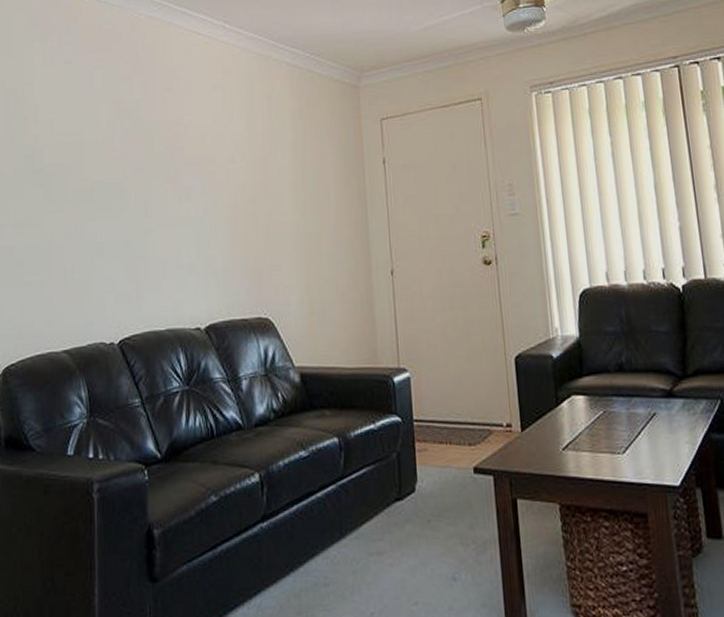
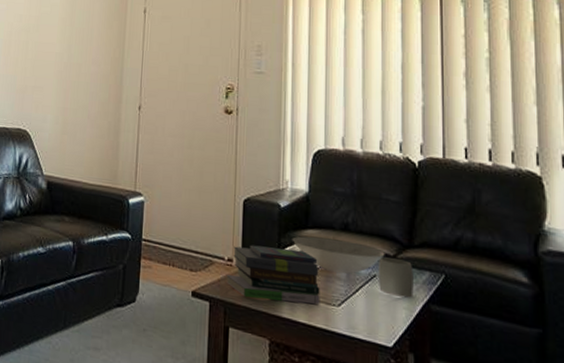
books: none [506,401,605,463] -> present [225,244,320,305]
decorative bowl: none [569,382,662,419] -> present [292,236,385,275]
mug: none [656,392,694,432] -> present [377,257,414,298]

